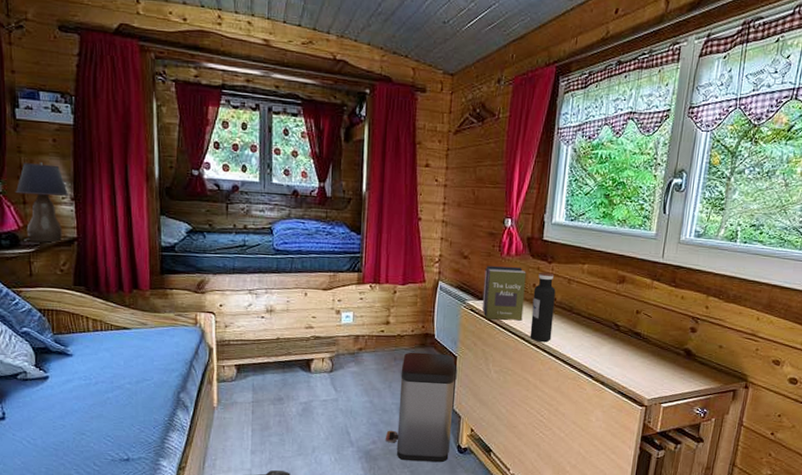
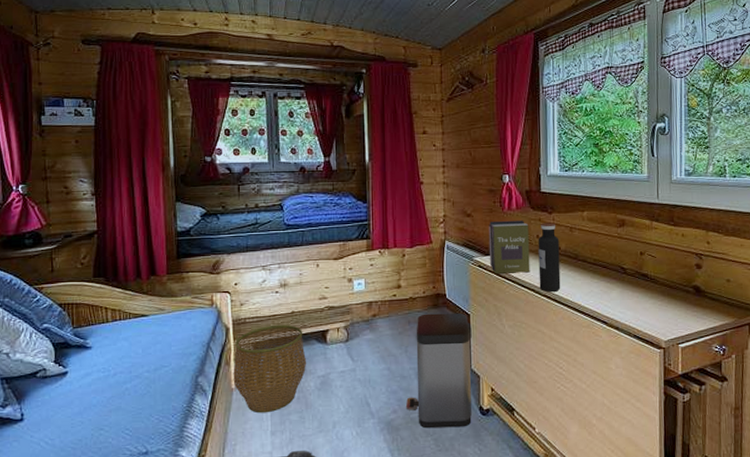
table lamp: present [15,161,70,243] -> none [39,162,90,238]
basket: none [215,349,290,433] -> present [233,324,307,413]

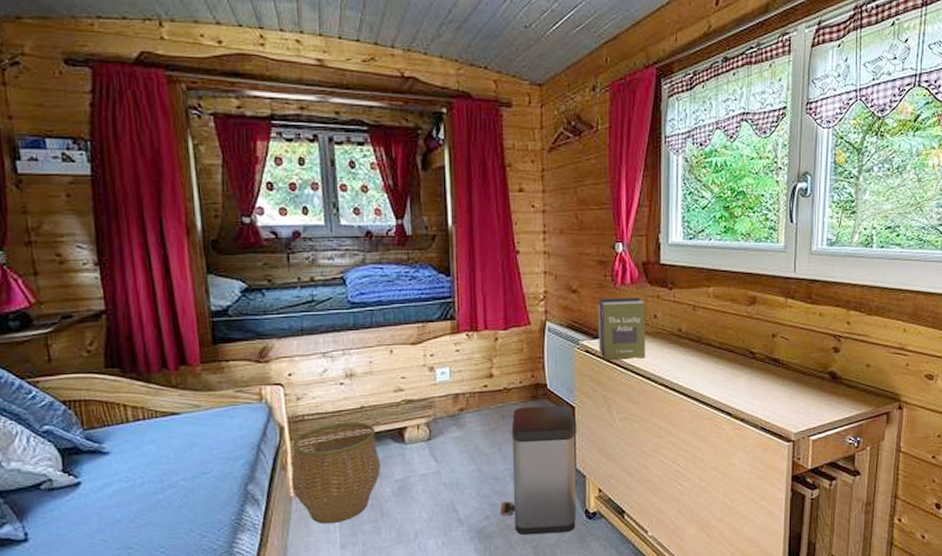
water bottle: present [538,222,561,292] -> none [655,300,680,380]

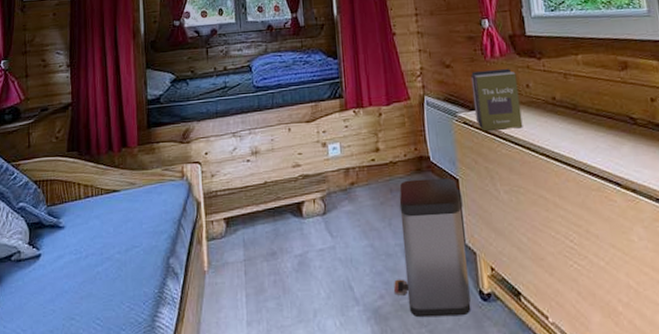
basket: present [291,421,382,524] -> none [205,196,283,300]

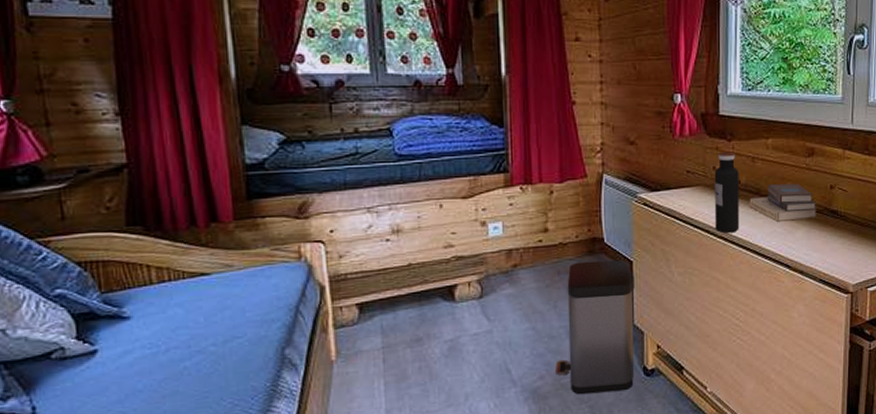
books: present [470,68,523,131] -> none [655,148,705,213]
water bottle: none [528,69,561,150] -> present [714,151,740,233]
books: none [566,97,642,137] -> present [749,183,817,222]

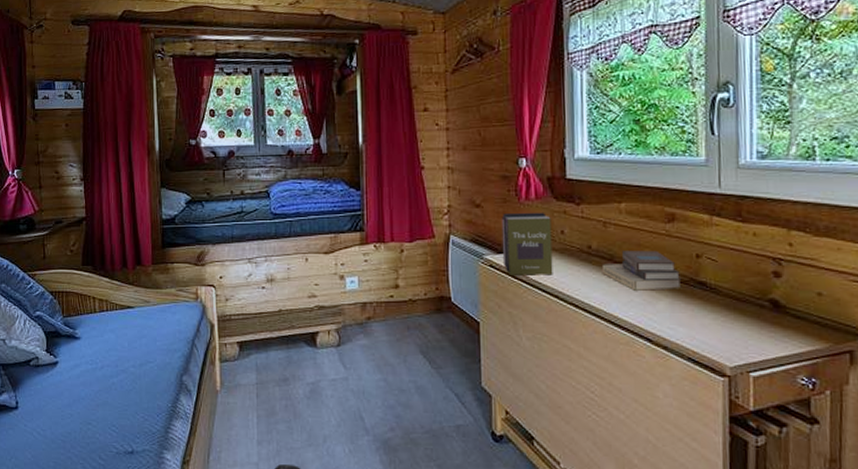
pedal bin: present [554,259,635,395] -> none [404,319,482,454]
books: none [655,148,705,213] -> present [501,212,553,275]
water bottle: present [714,151,740,233] -> none [562,216,592,299]

